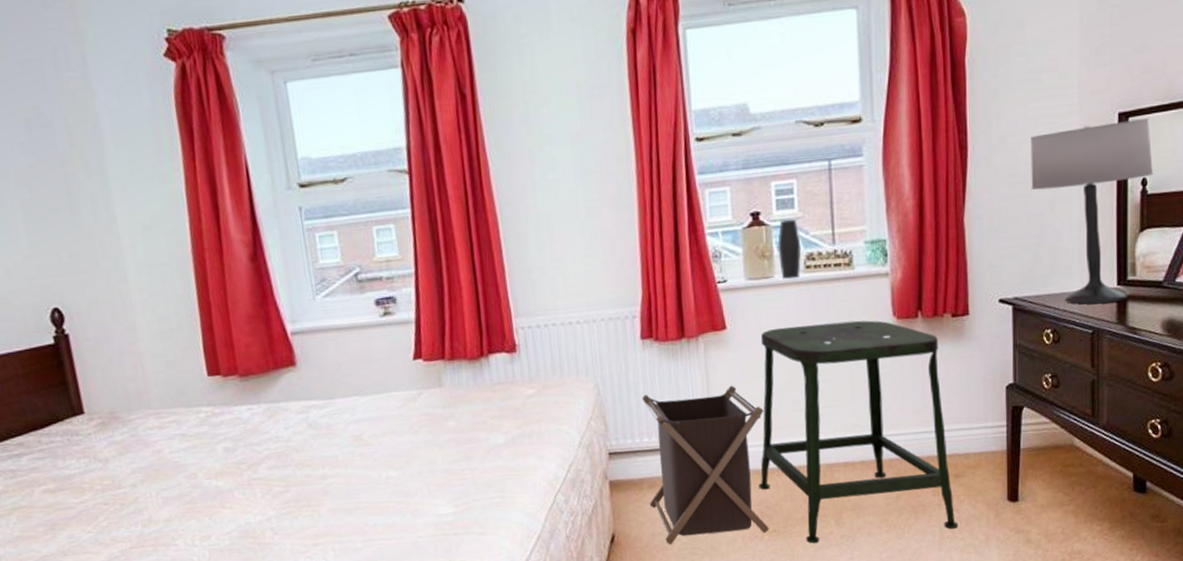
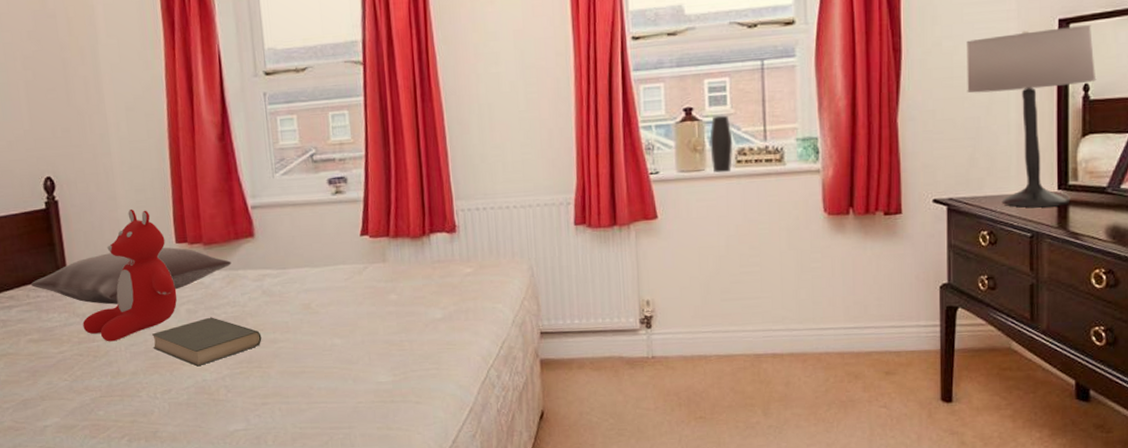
pillow: none [42,380,272,447] -> present [30,247,232,305]
teddy bear: none [105,340,212,488] -> present [83,208,177,342]
book: none [186,454,310,509] -> present [152,317,262,367]
laundry basket: present [642,385,769,544] -> none [574,272,696,424]
stool: present [759,320,959,543] -> none [686,215,889,432]

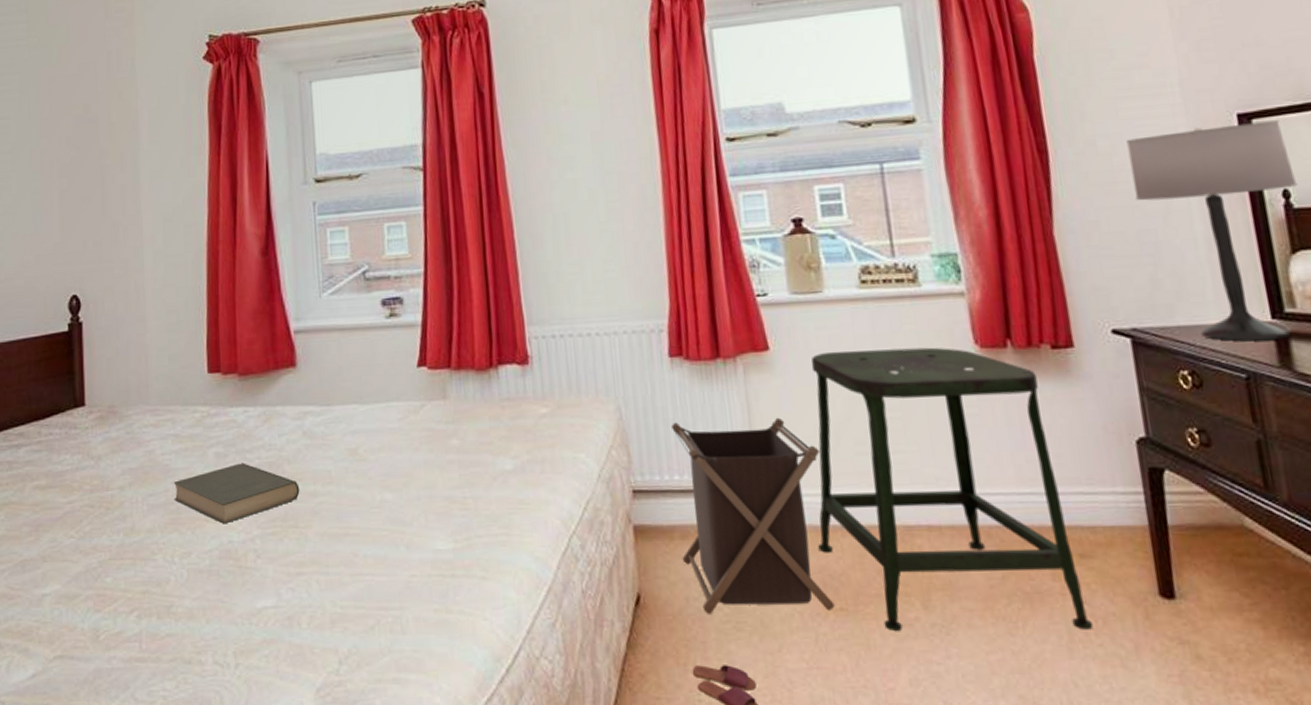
pillow: present [30,247,232,305] -> none [43,377,269,445]
teddy bear: present [83,208,177,342] -> none [97,332,205,491]
laundry basket: none [574,272,696,424] -> present [671,417,835,614]
stool: none [686,215,889,432] -> present [811,347,1094,631]
vase: present [709,115,733,173] -> none [825,226,856,296]

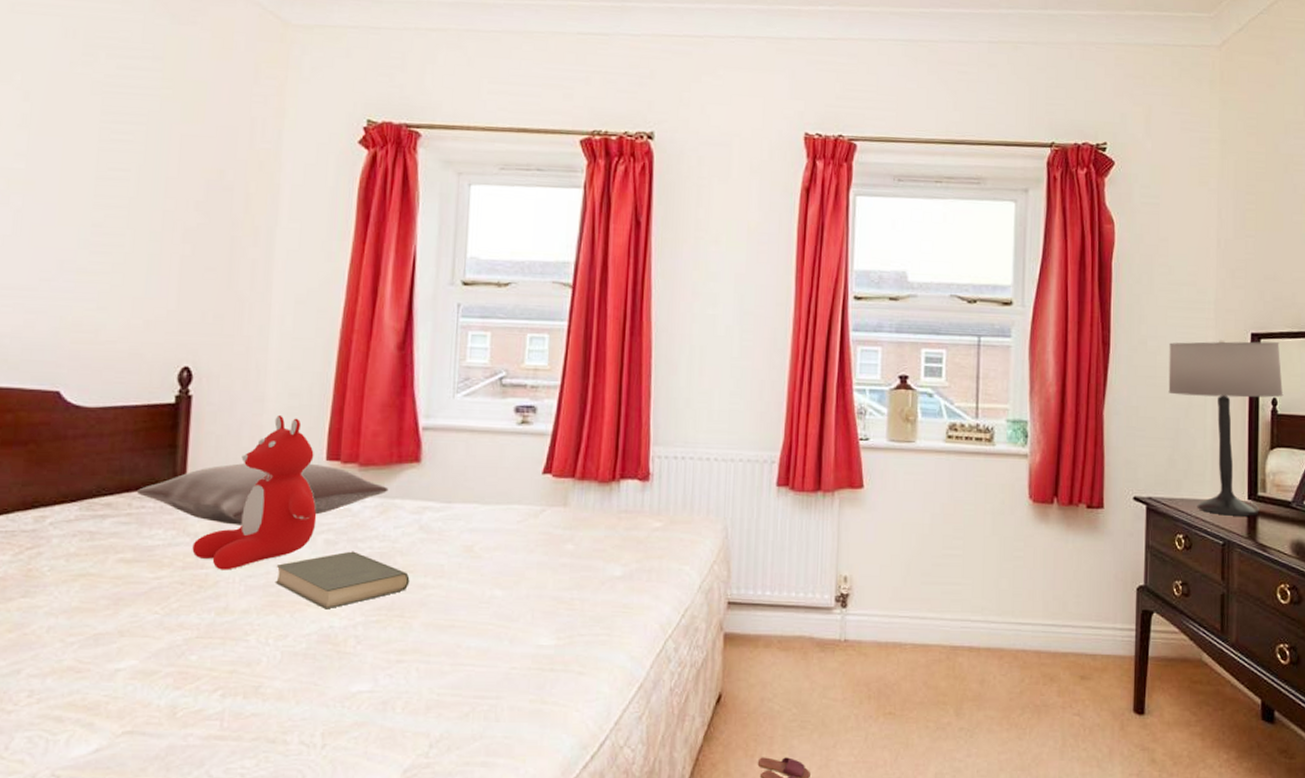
pillow: none [43,377,269,445] -> present [136,463,389,525]
teddy bear: none [97,332,205,491] -> present [192,414,317,571]
laundry basket: present [671,417,835,614] -> none [763,544,892,714]
stool: present [811,347,1094,631] -> none [879,494,1082,737]

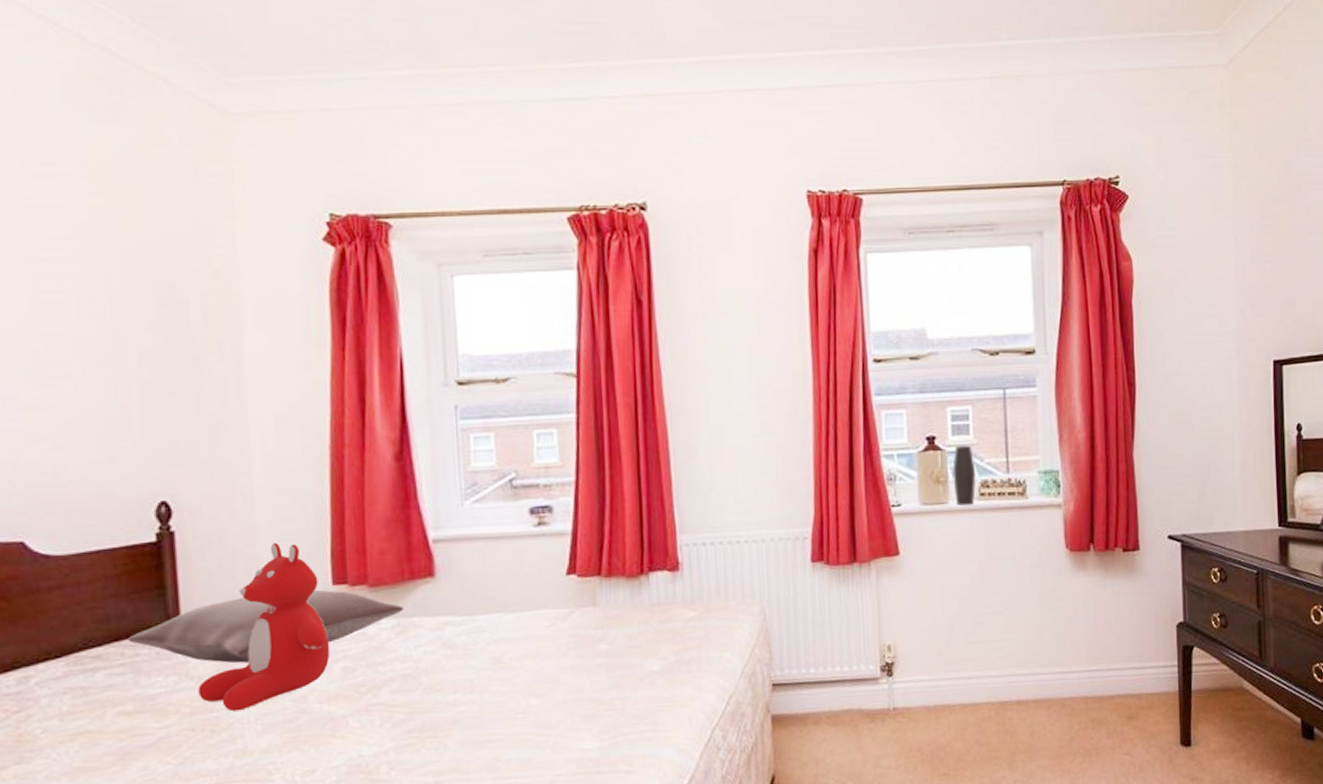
book: present [275,551,410,610] -> none [293,676,439,739]
vase: none [922,387,946,447] -> present [952,445,976,507]
table lamp: present [1168,339,1284,516] -> none [1194,367,1308,545]

